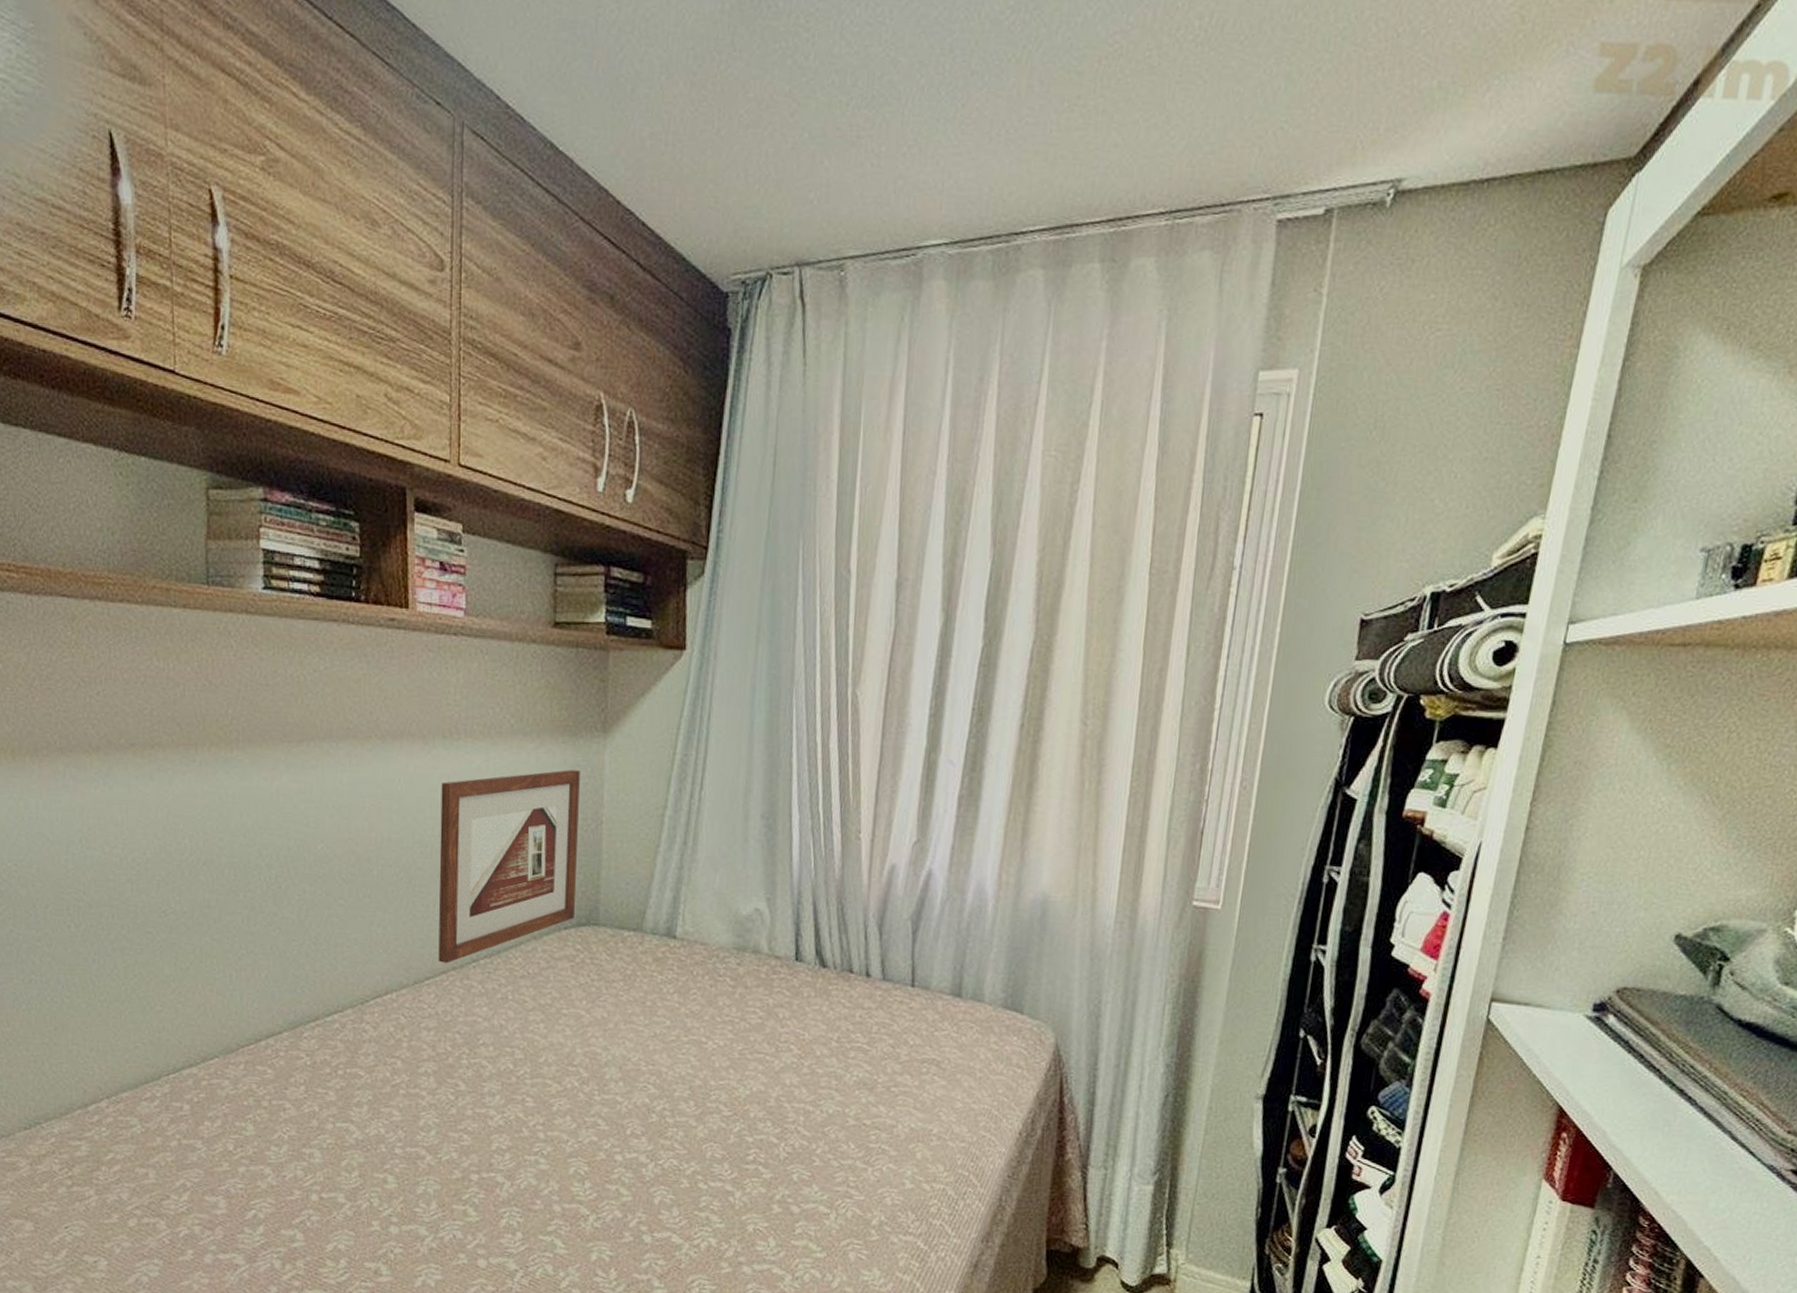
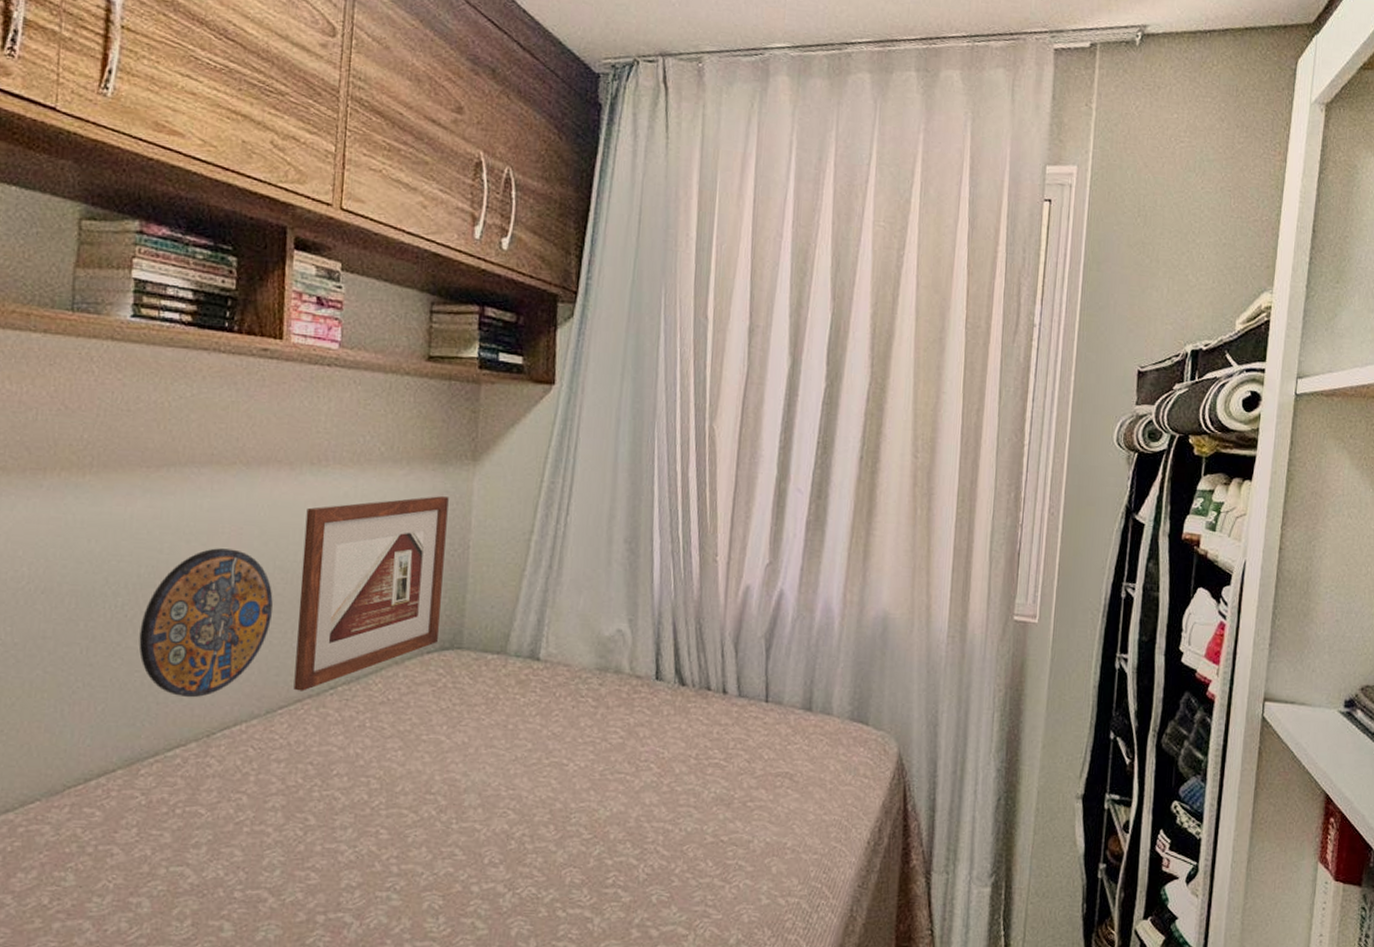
manhole cover: none [294,822,414,967] -> present [139,548,273,698]

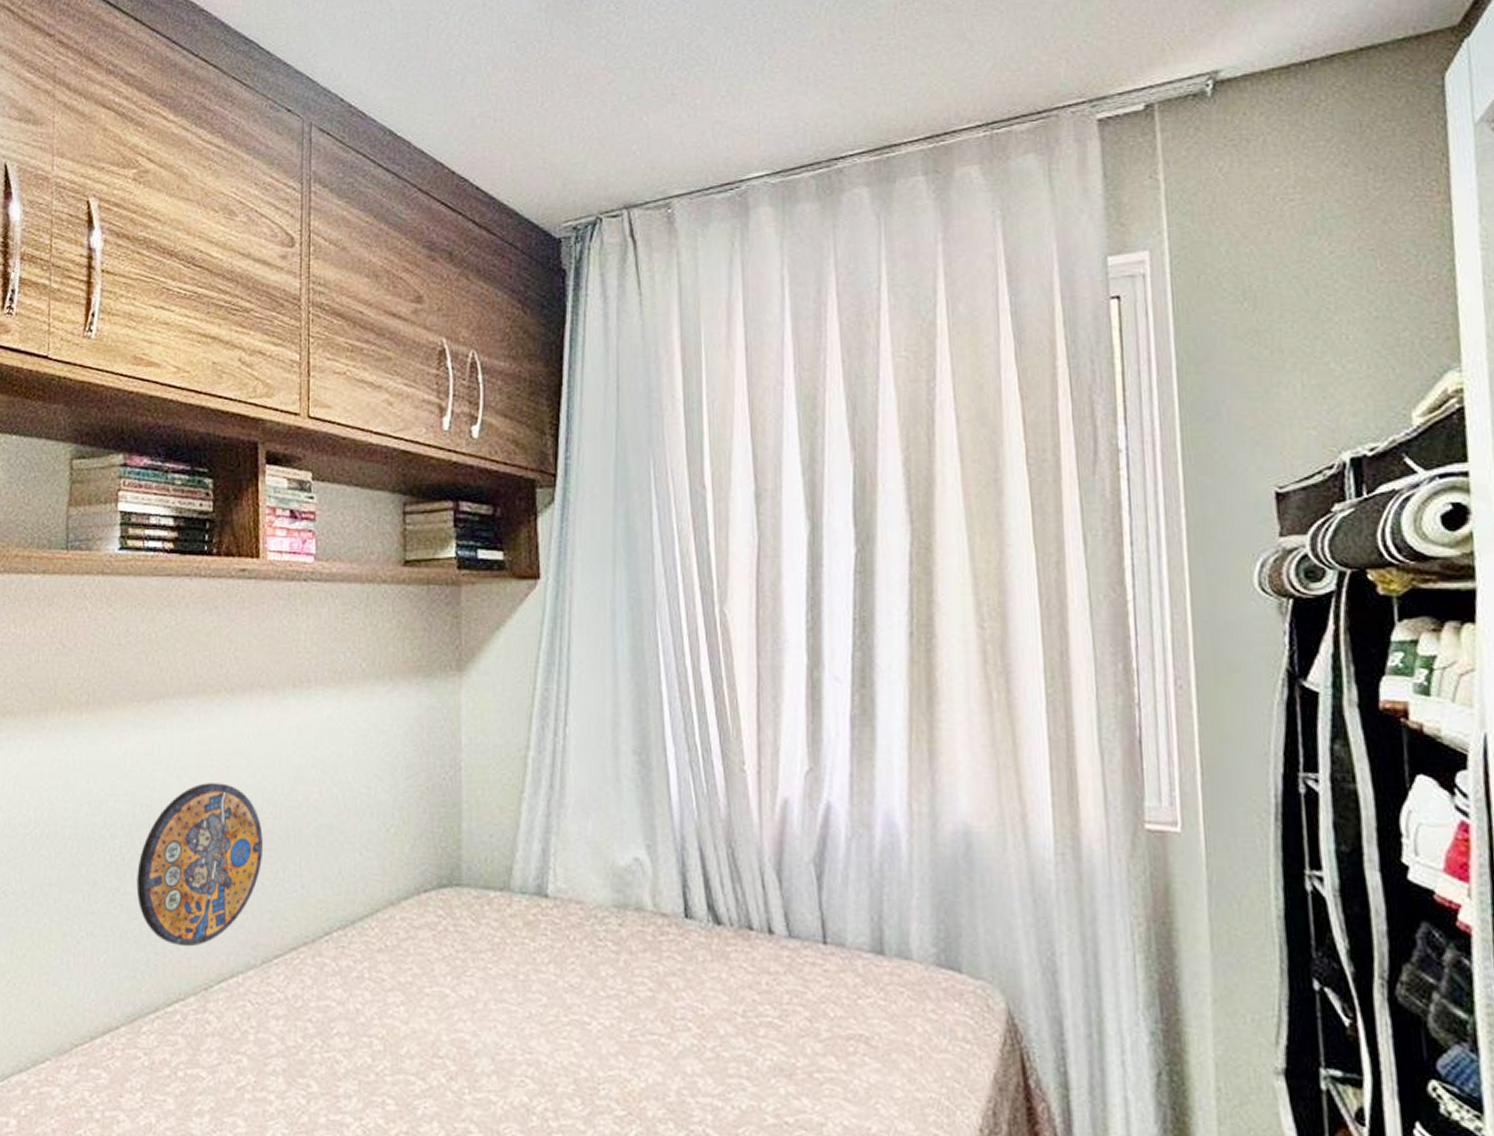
picture frame: present [293,496,449,691] -> none [288,713,436,938]

